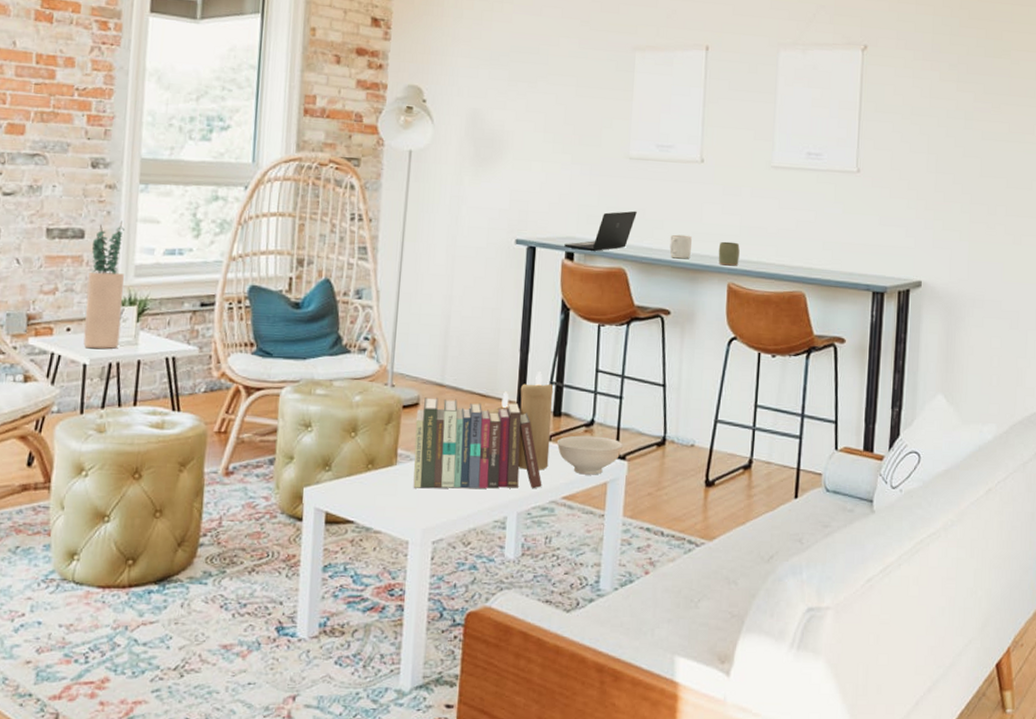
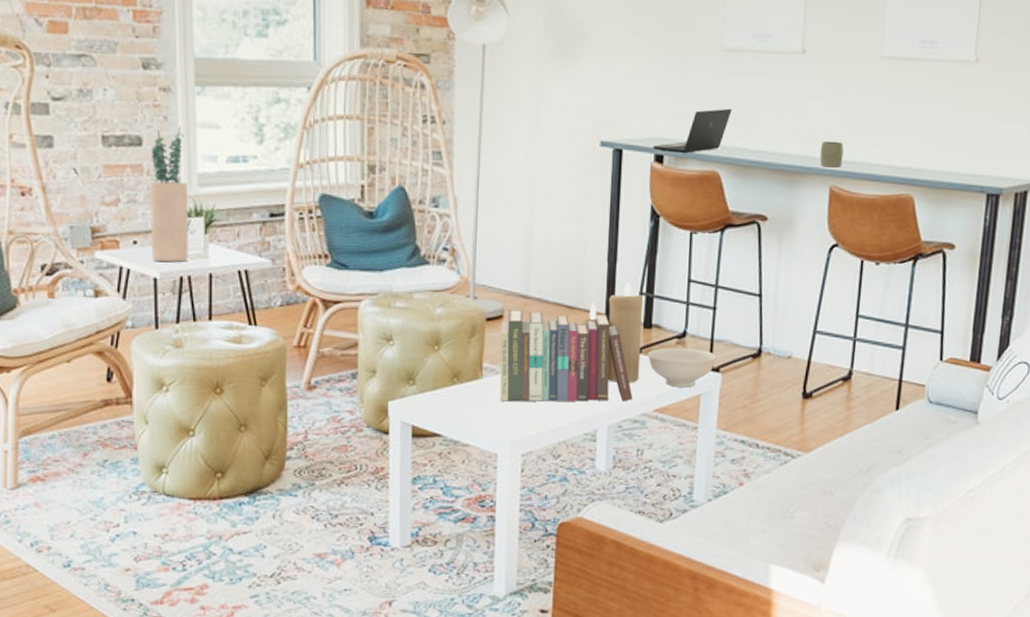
mug: present [669,234,692,259] -> none [767,133,791,161]

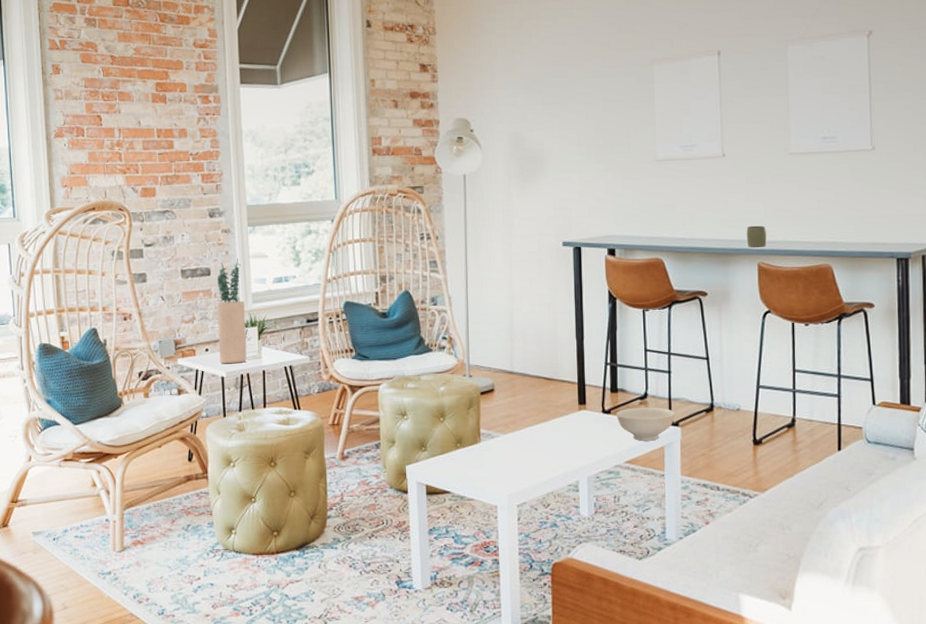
books: present [500,310,633,402] -> none [492,383,607,461]
candle: present [576,282,644,383] -> none [554,355,611,440]
laptop: present [653,108,732,153] -> none [606,206,668,246]

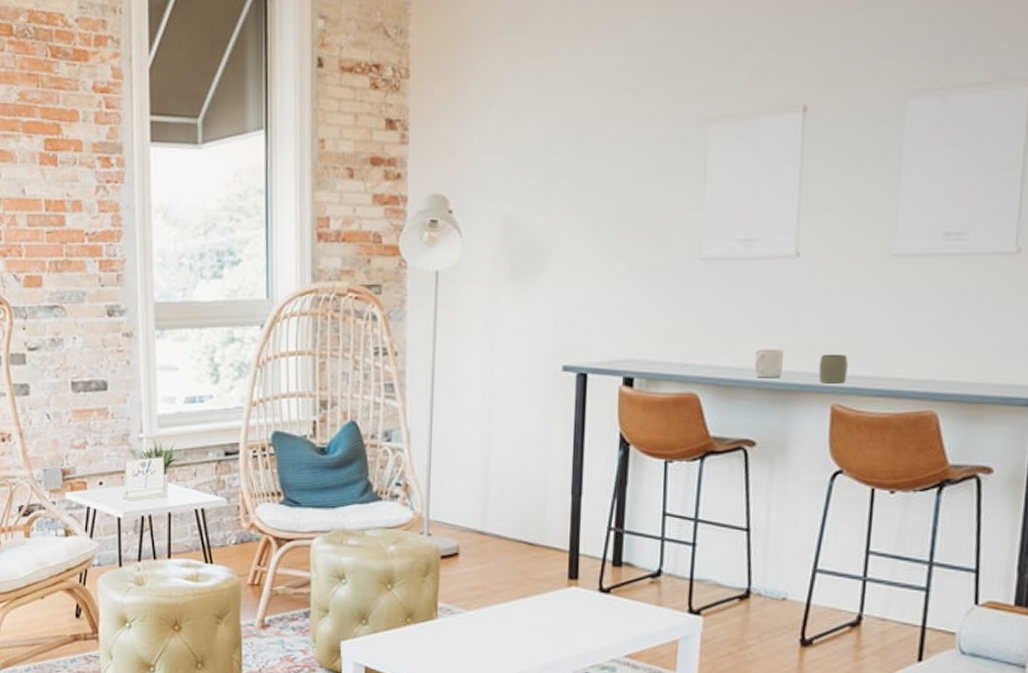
vase: present [217,258,247,364] -> none [115,369,149,503]
decorative bowl: present [615,407,675,441] -> none [617,587,697,632]
mug: none [701,223,721,245] -> present [754,349,784,378]

